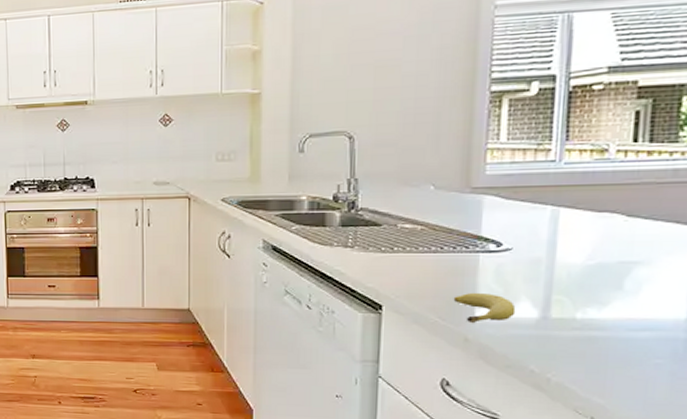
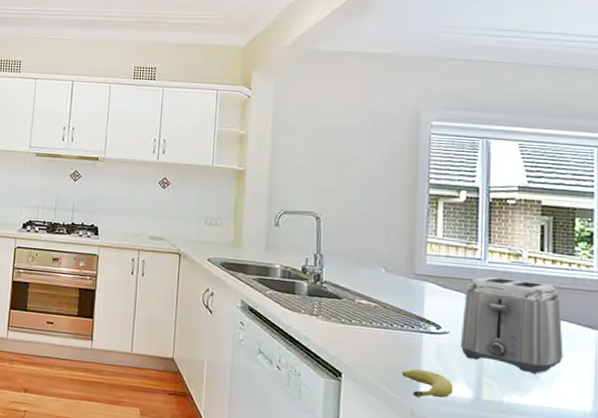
toaster: none [525,179,656,284] -> present [460,276,563,374]

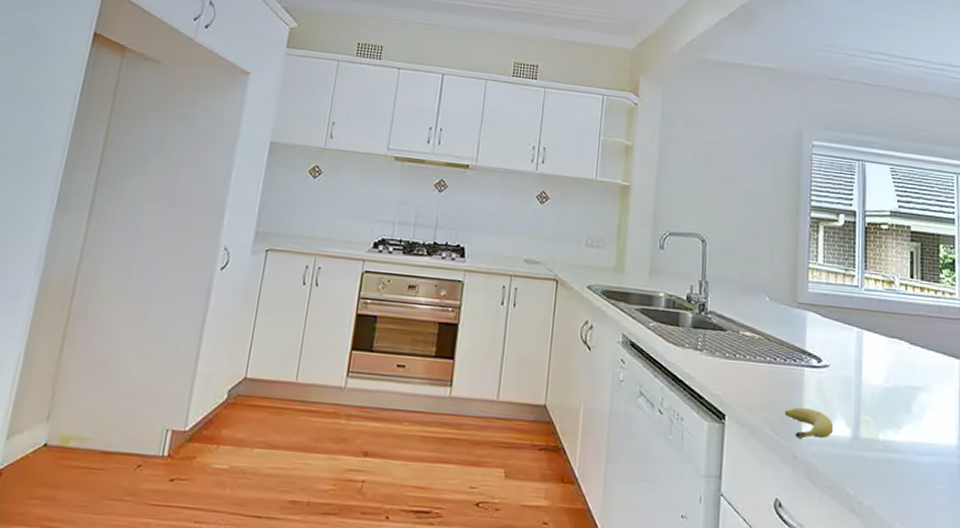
toaster: present [460,276,563,374] -> none [839,305,932,408]

